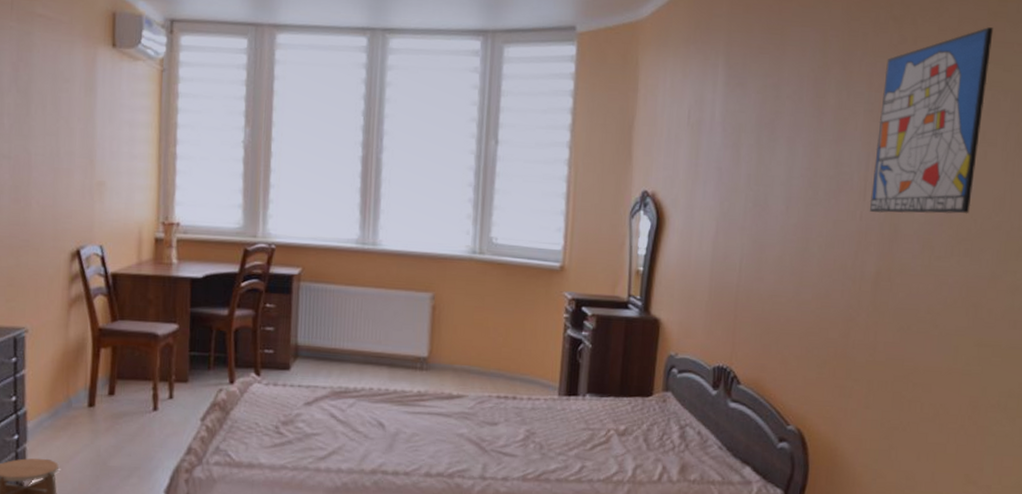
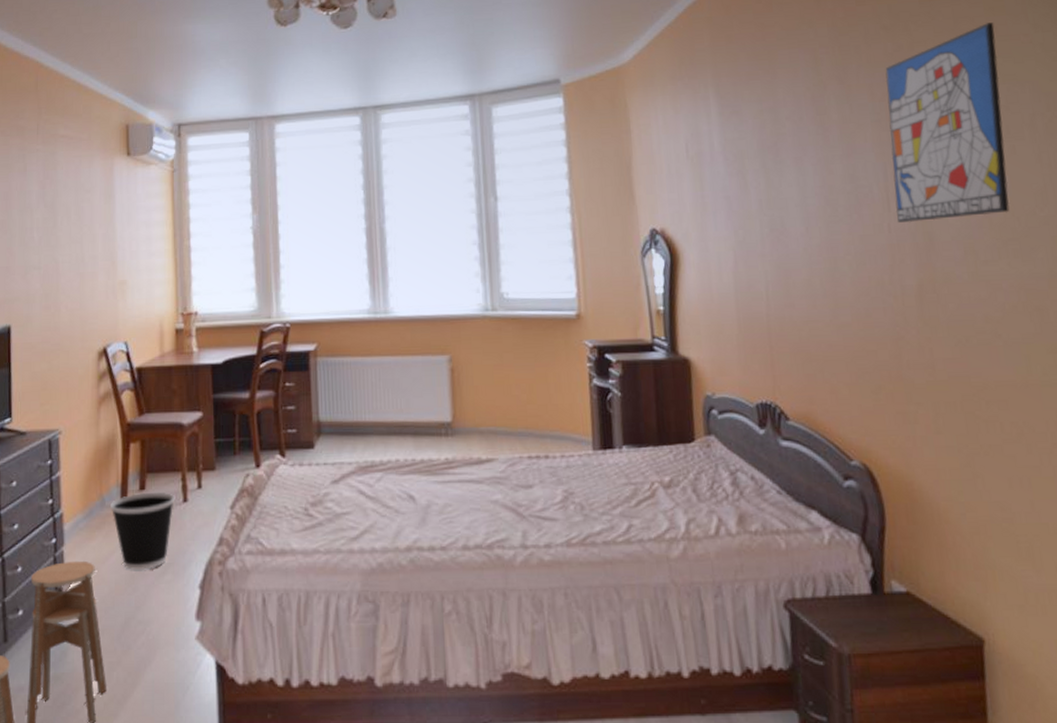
wastebasket: none [77,398,145,473] -> present [110,492,176,571]

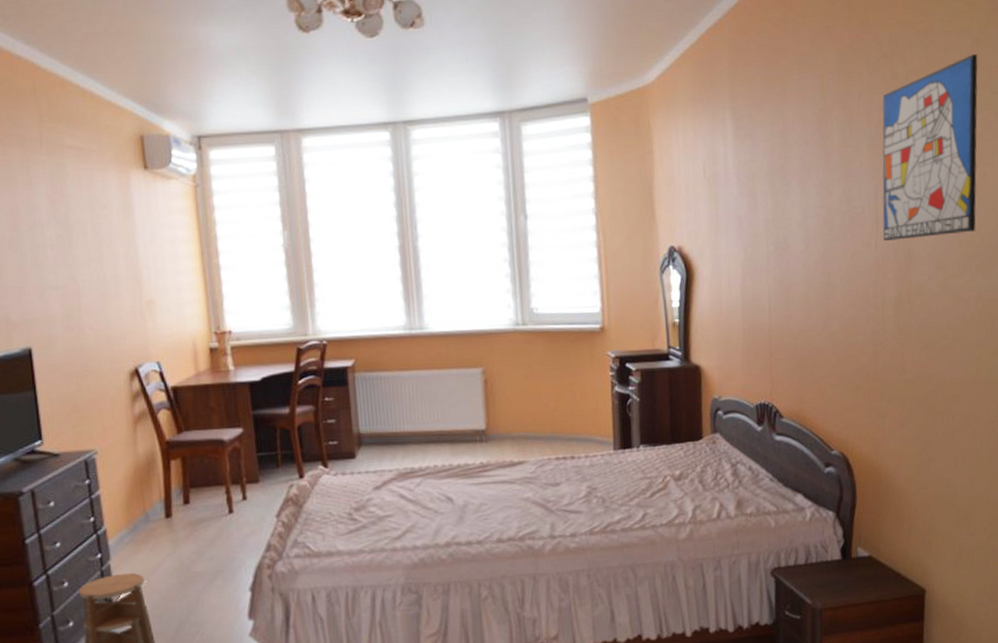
wastebasket: present [110,492,176,571] -> none [155,505,221,579]

